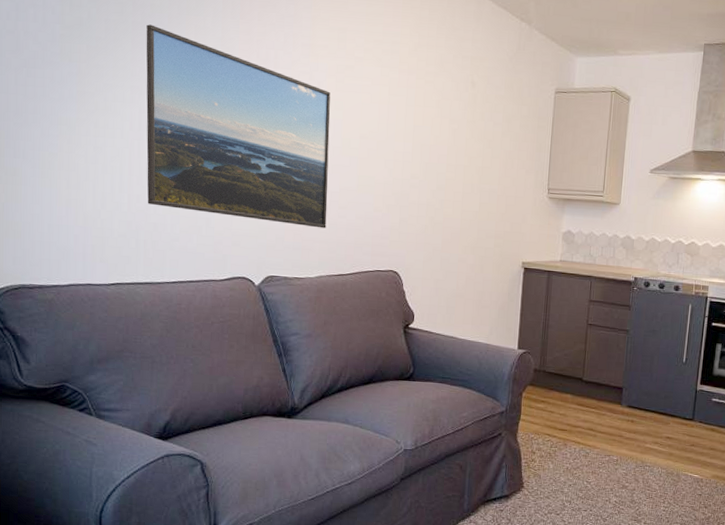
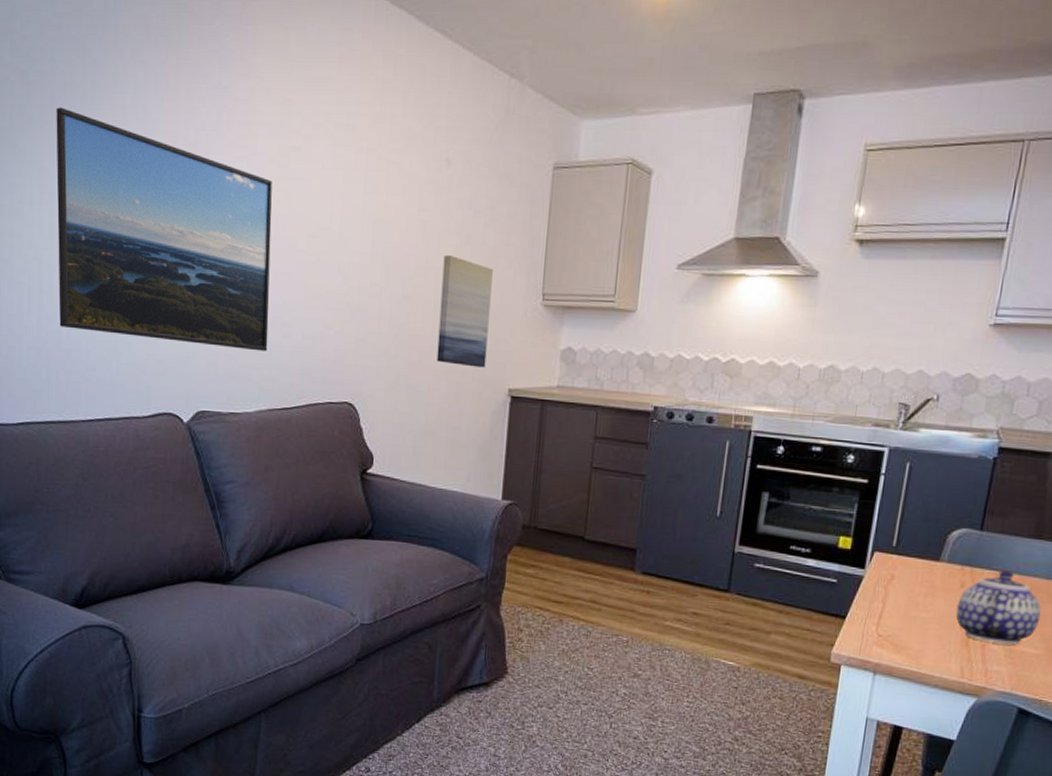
wall art: none [465,156,509,245] -> present [436,256,493,368]

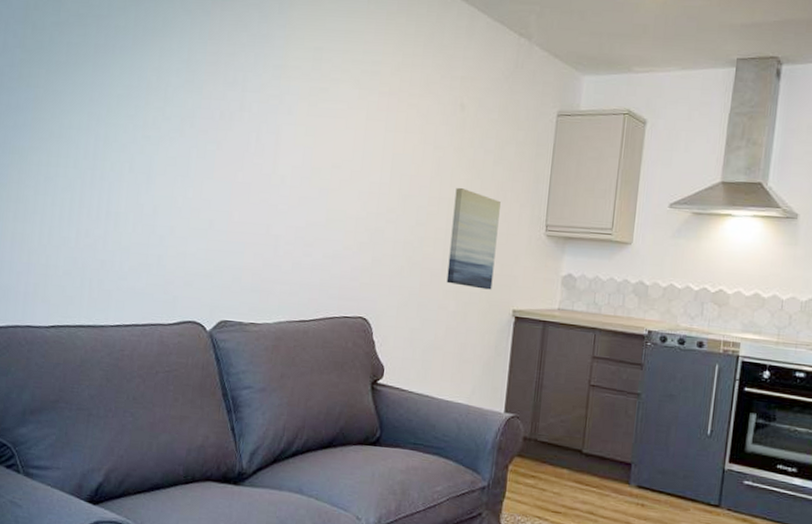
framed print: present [56,107,272,352] -> none [96,47,302,268]

